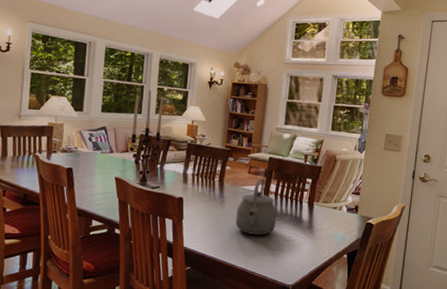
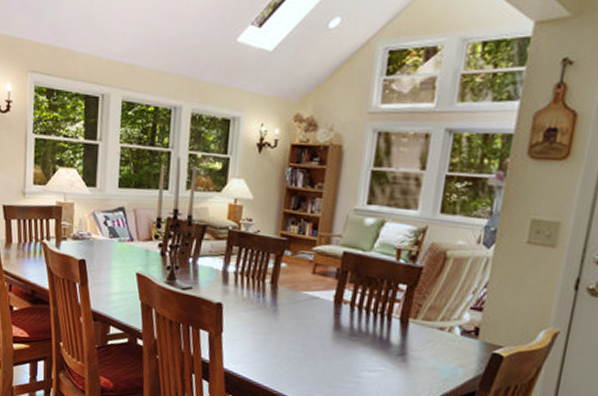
tea kettle: present [235,177,278,235] -> none [293,279,354,361]

